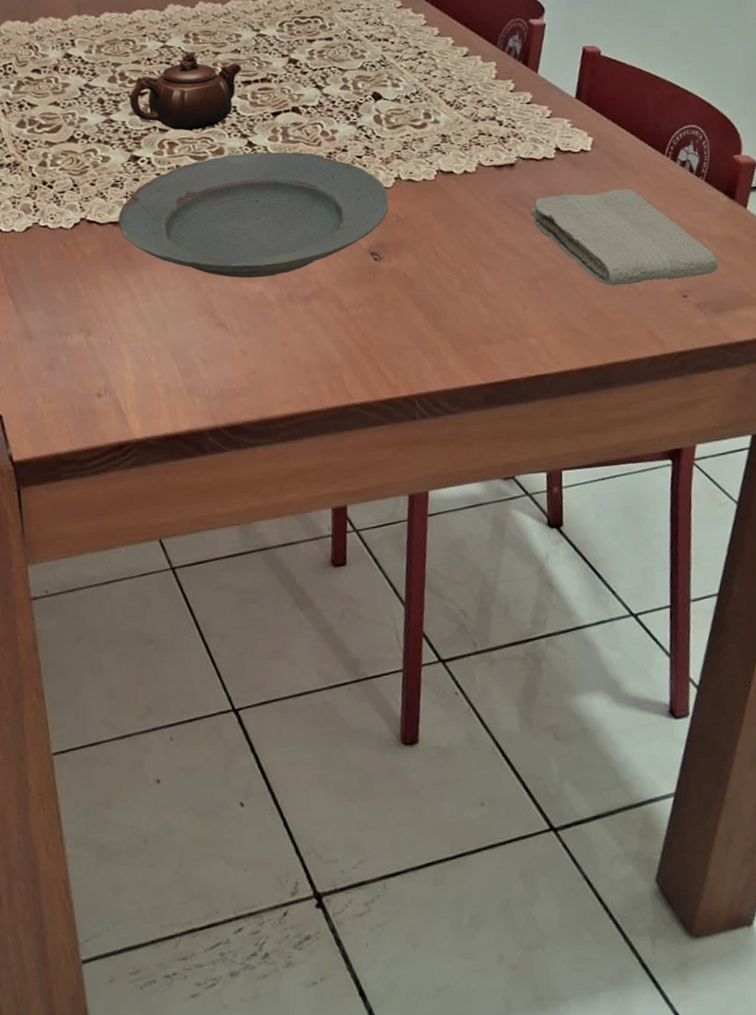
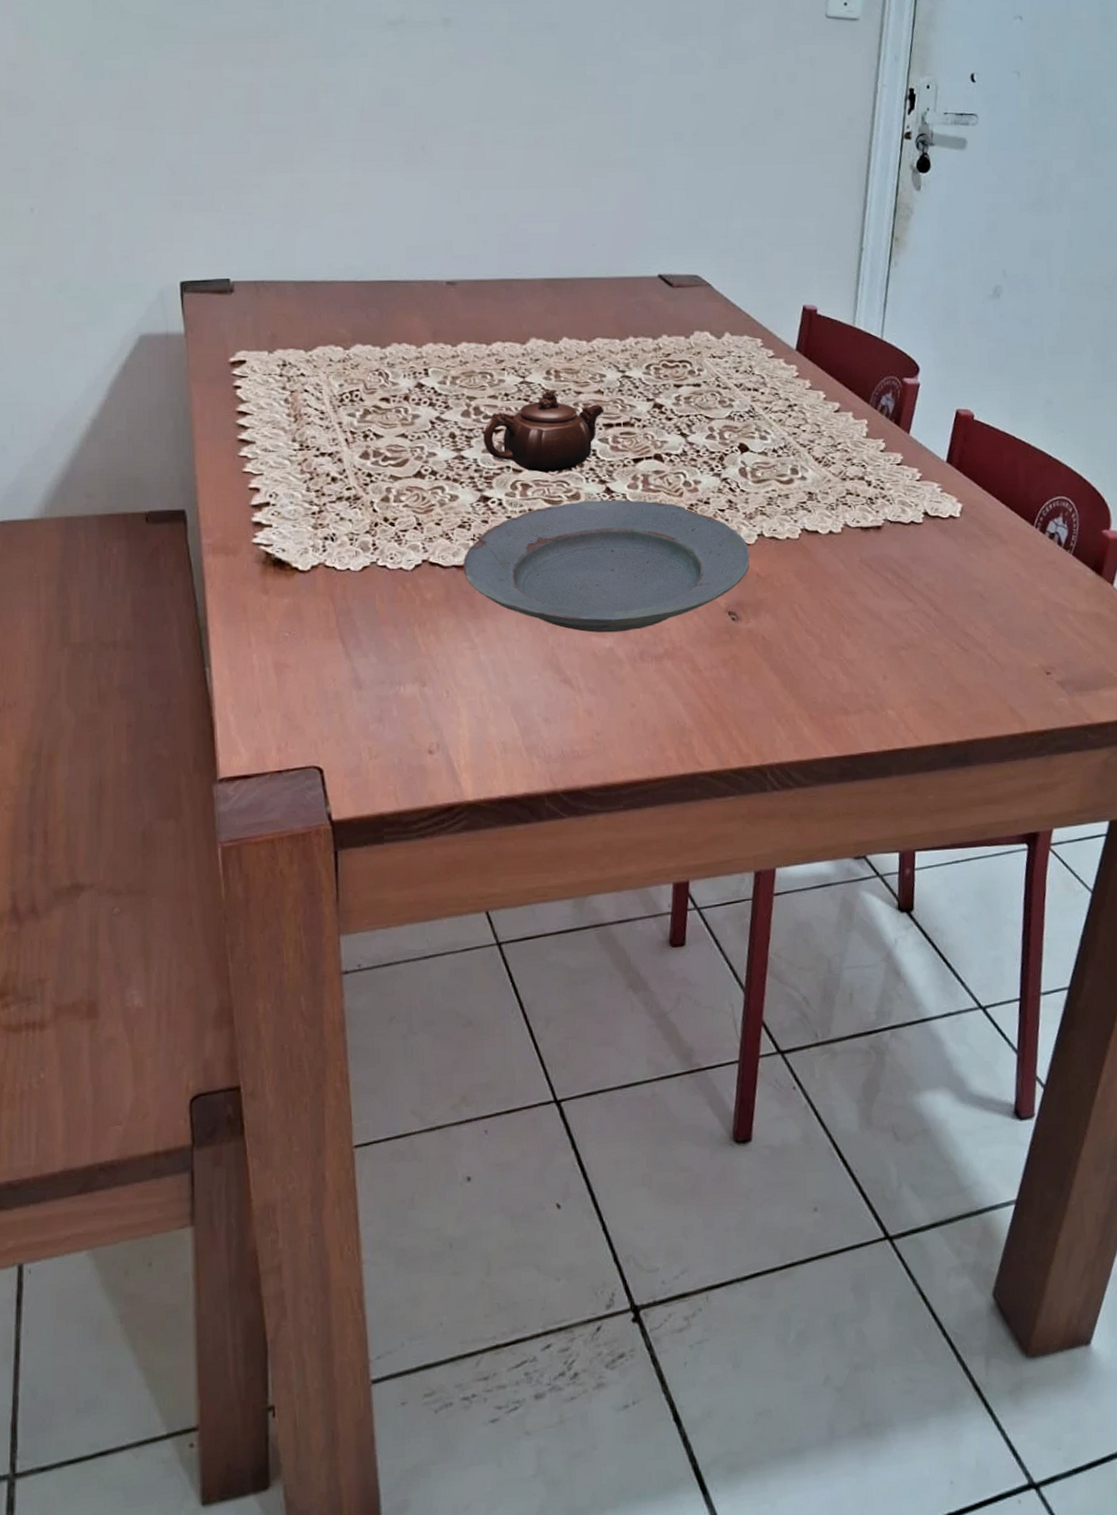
washcloth: present [530,188,719,286] -> none [895,558,1083,660]

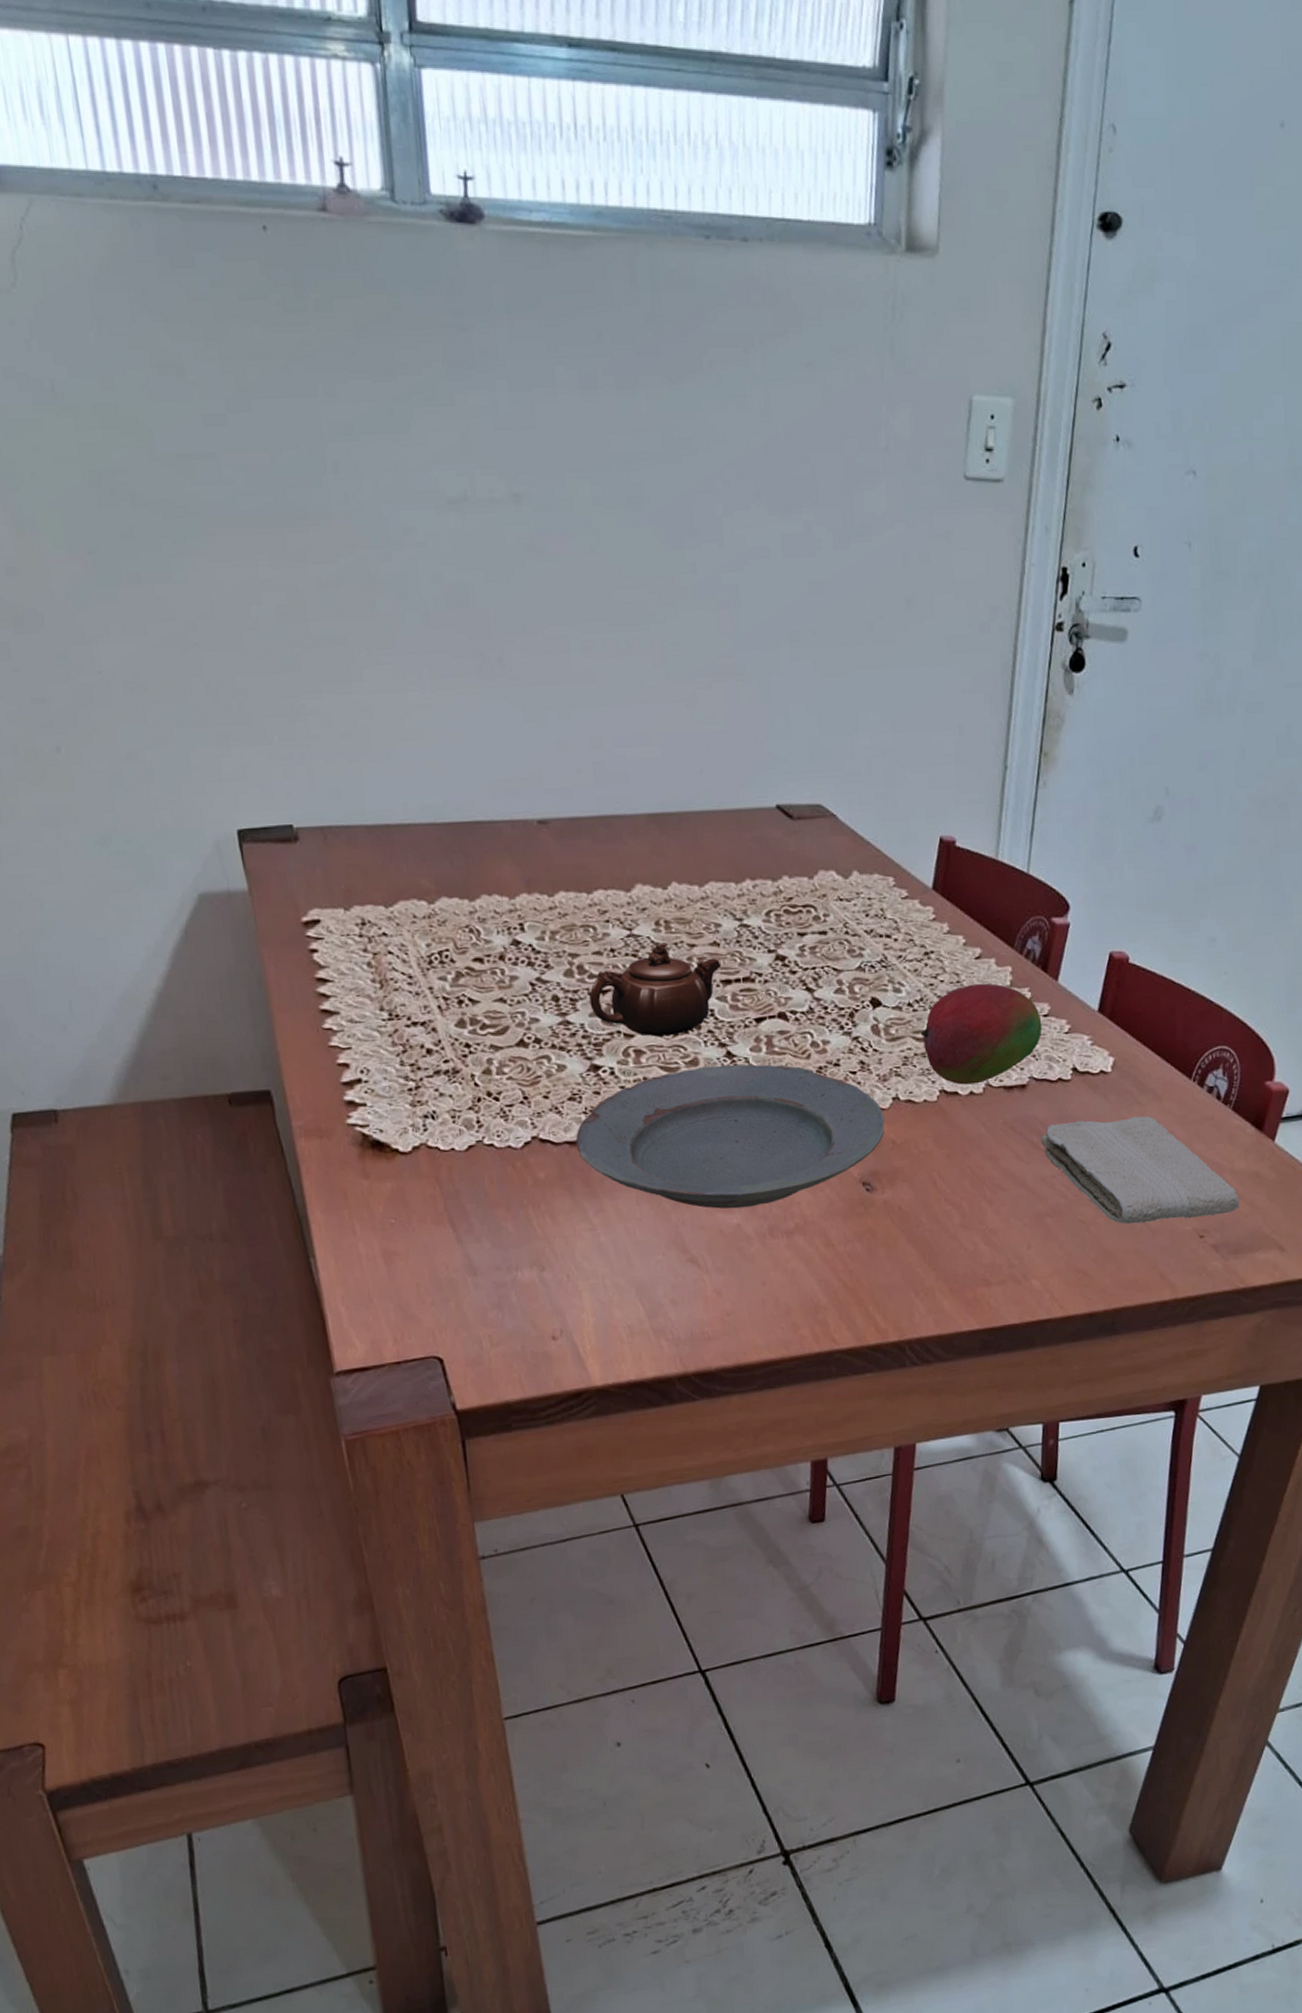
fruit: none [784,433,896,525] -> present [920,983,1042,1085]
washcloth: none [895,558,1083,660] -> present [1041,1116,1240,1225]

